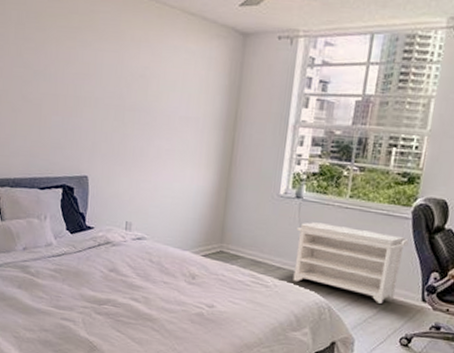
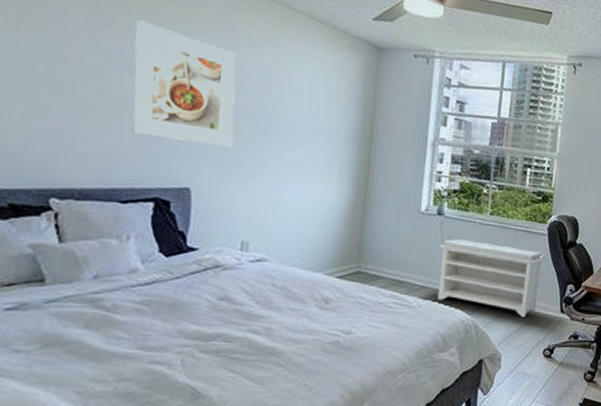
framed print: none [46,33,123,140] -> present [131,20,237,148]

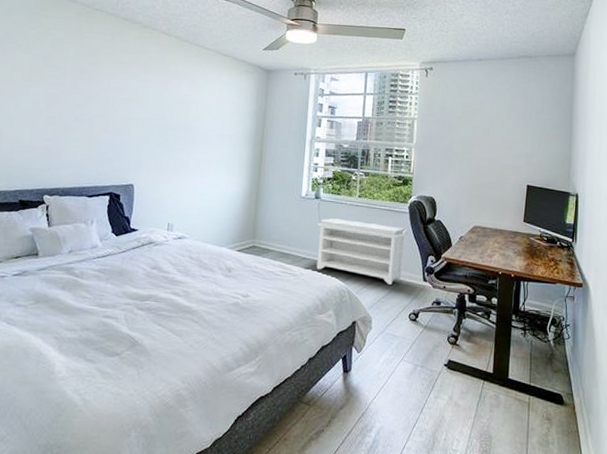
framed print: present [131,20,237,148] -> none [96,67,167,153]

